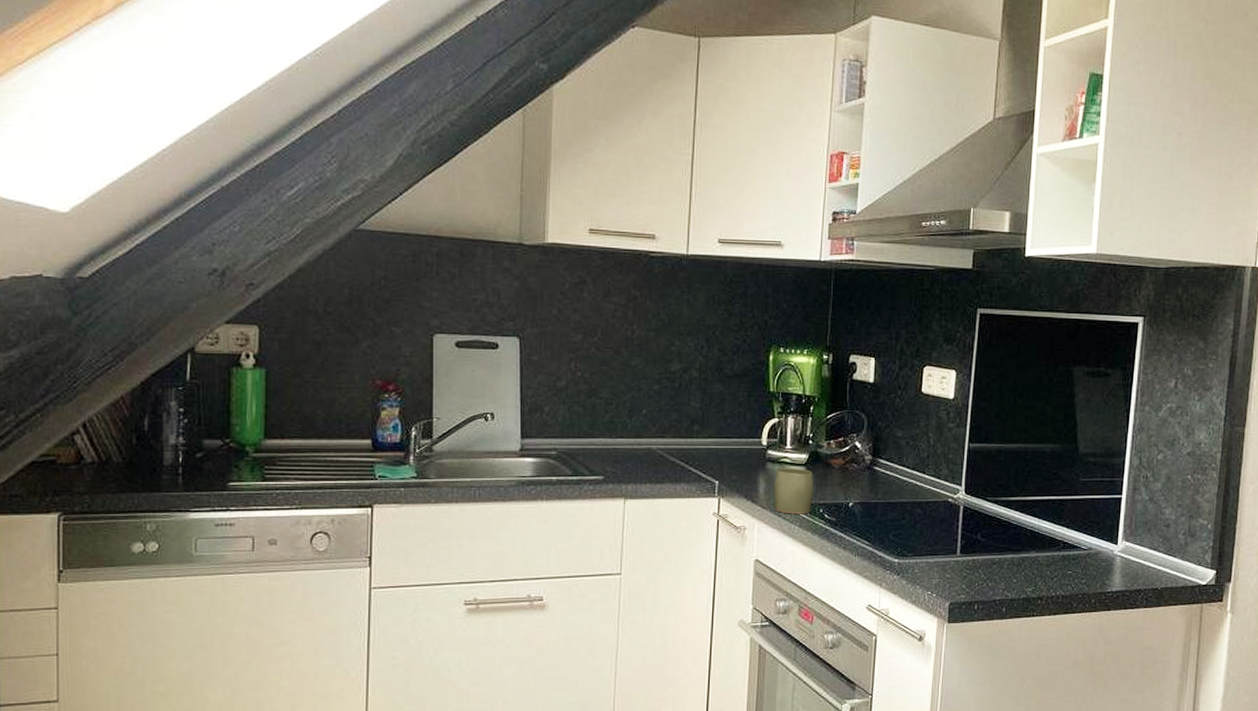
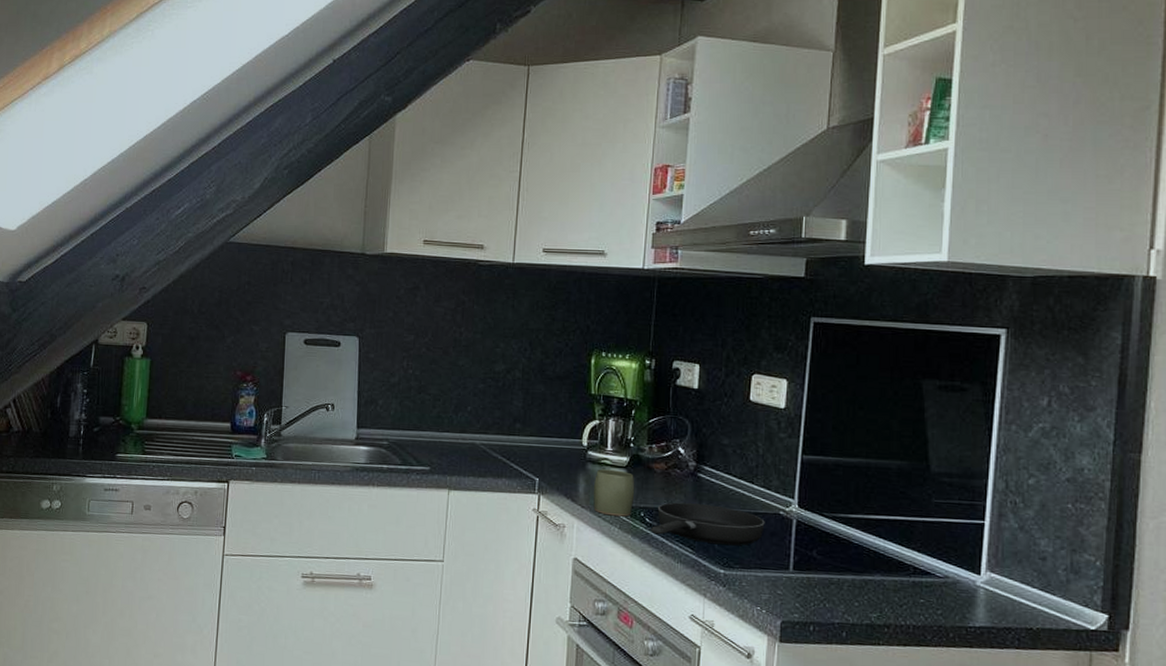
frying pan: none [829,497,935,535] -> present [650,502,765,546]

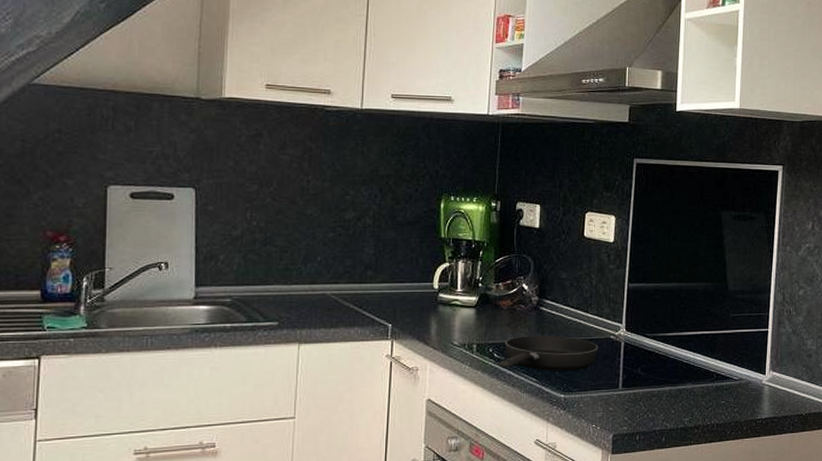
mug: present [593,469,635,517] -> none [445,310,484,355]

